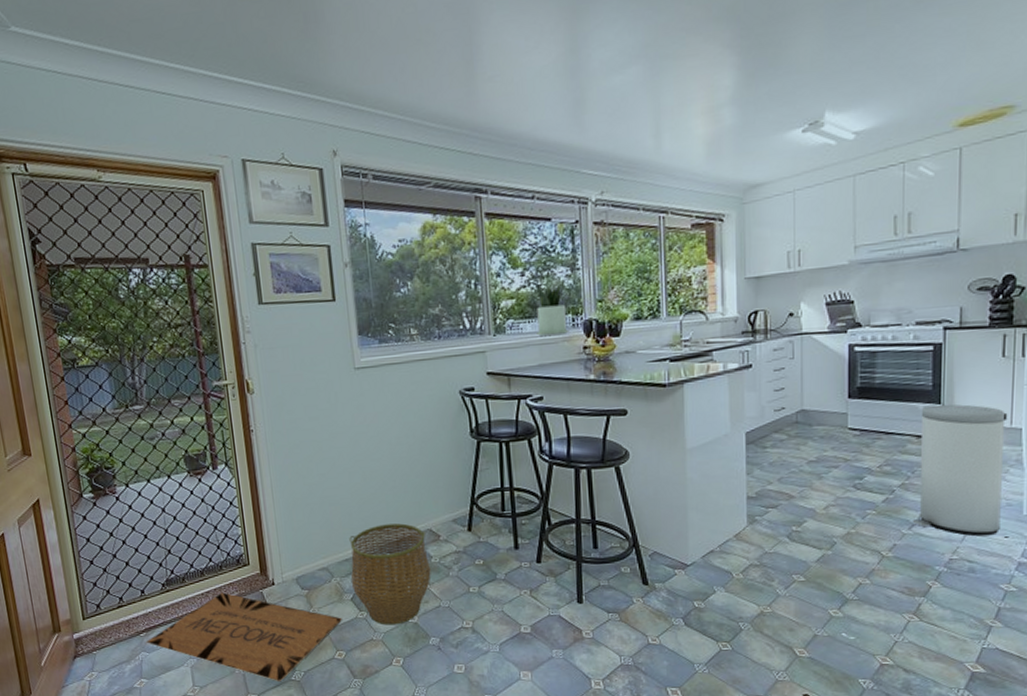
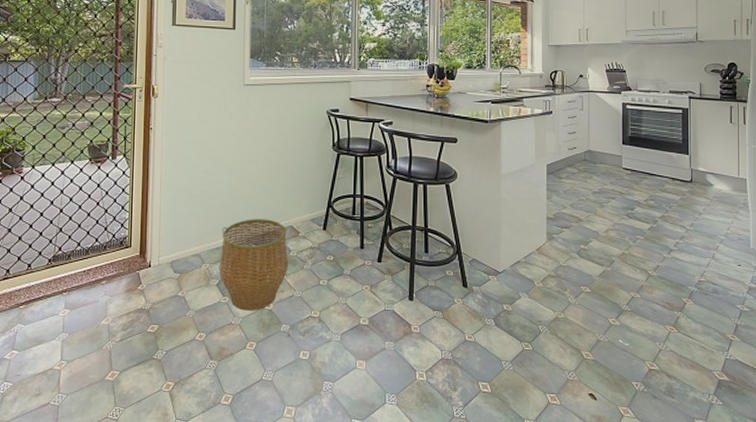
doormat: present [145,592,342,681] -> none [23,271,206,359]
planter: present [535,284,569,336] -> none [390,35,416,74]
pedal bin: present [912,404,1008,537] -> none [670,155,736,264]

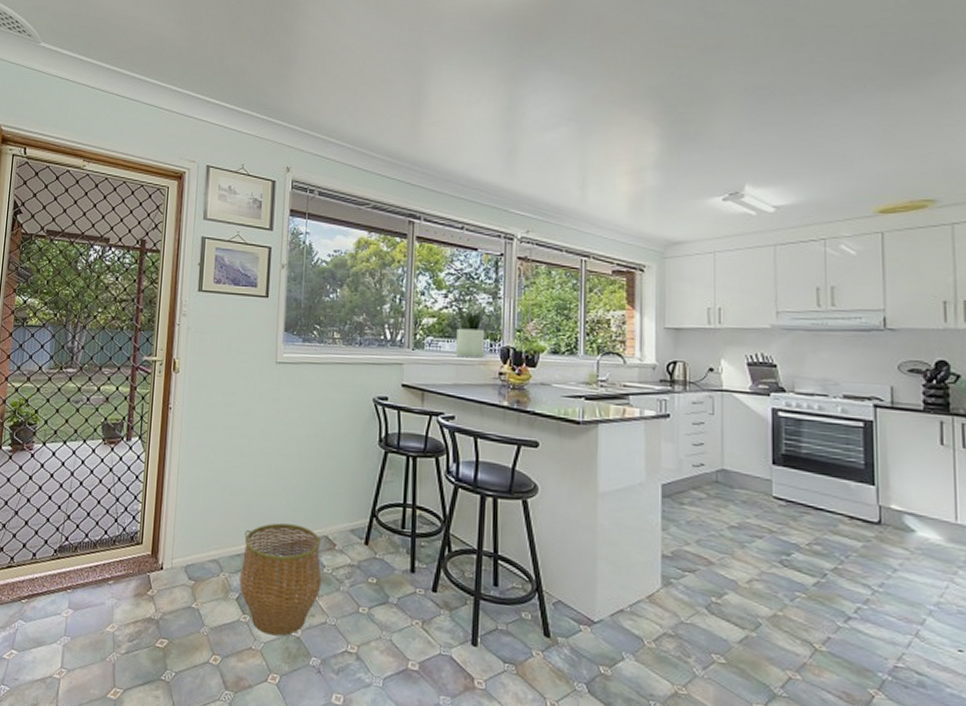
planter: none [390,35,416,74] -> present [453,309,486,358]

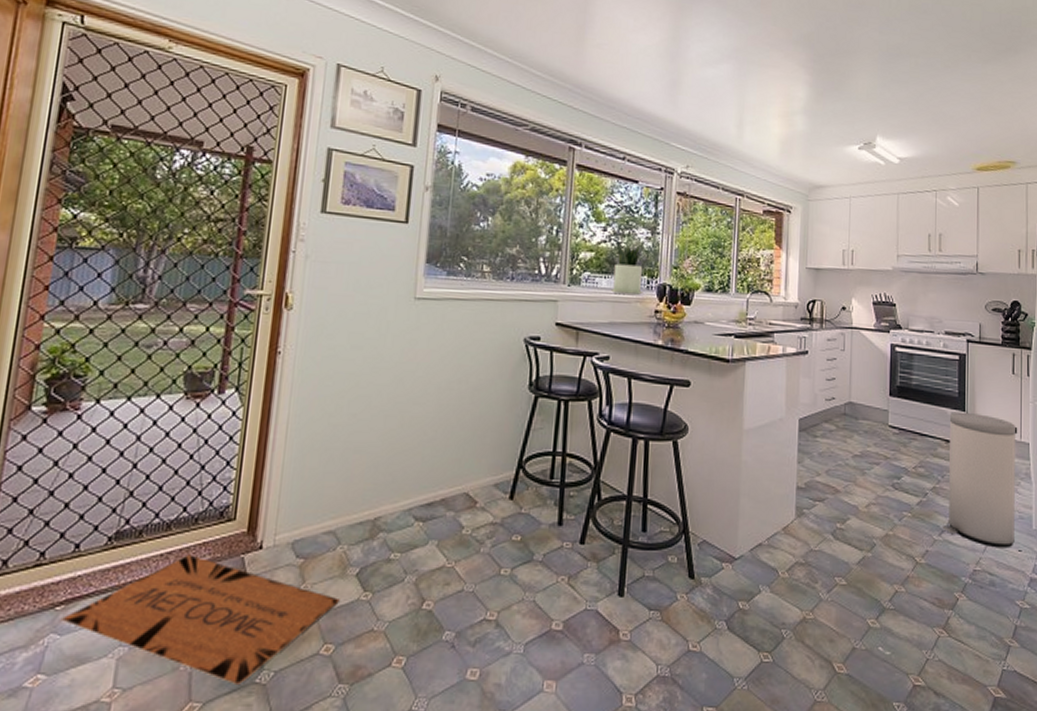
doormat: none [25,568,224,679] -> present [60,554,340,684]
basket: present [239,523,322,636] -> none [360,482,462,612]
pedal bin: none [848,485,952,647] -> present [942,411,1018,548]

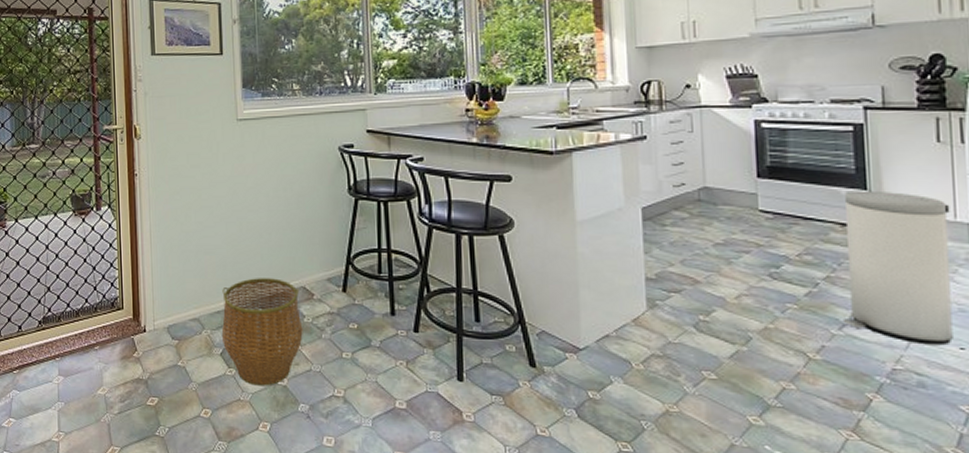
doormat: present [60,554,340,684] -> none [17,335,210,435]
basket: none [360,482,462,612] -> present [221,278,303,386]
planter: present [610,243,643,295] -> none [416,47,451,96]

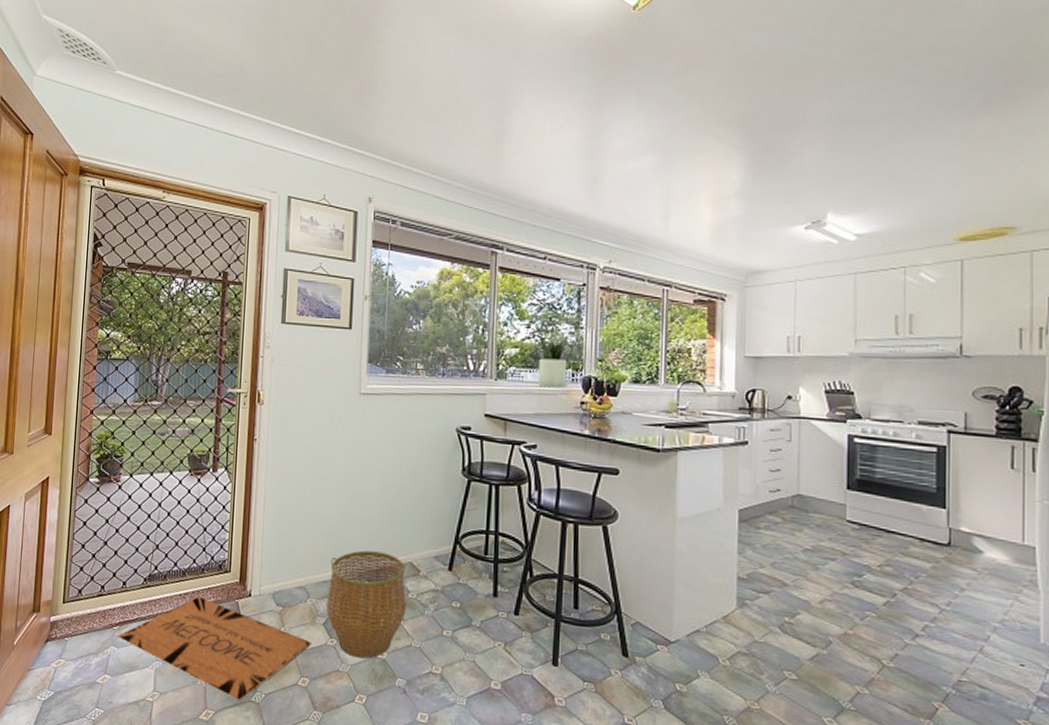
doormat: none [17,335,210,435] -> present [117,596,311,700]
planter: none [416,47,451,96] -> present [535,339,568,387]
pedal bin: present [842,190,953,346] -> none [915,508,1019,661]

